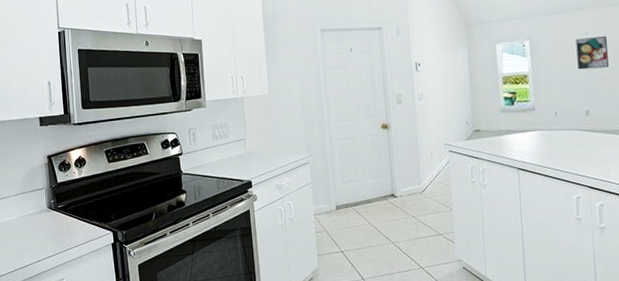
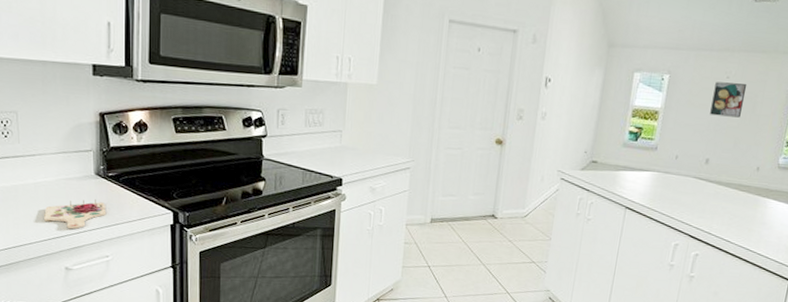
cutting board: none [10,230,59,258] -> present [44,199,107,229]

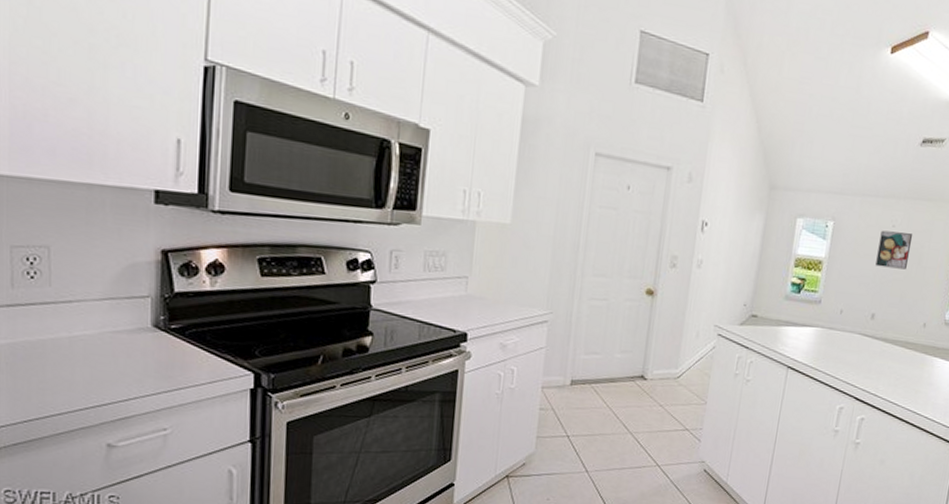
cutting board: present [44,199,107,229] -> none [81,357,166,395]

